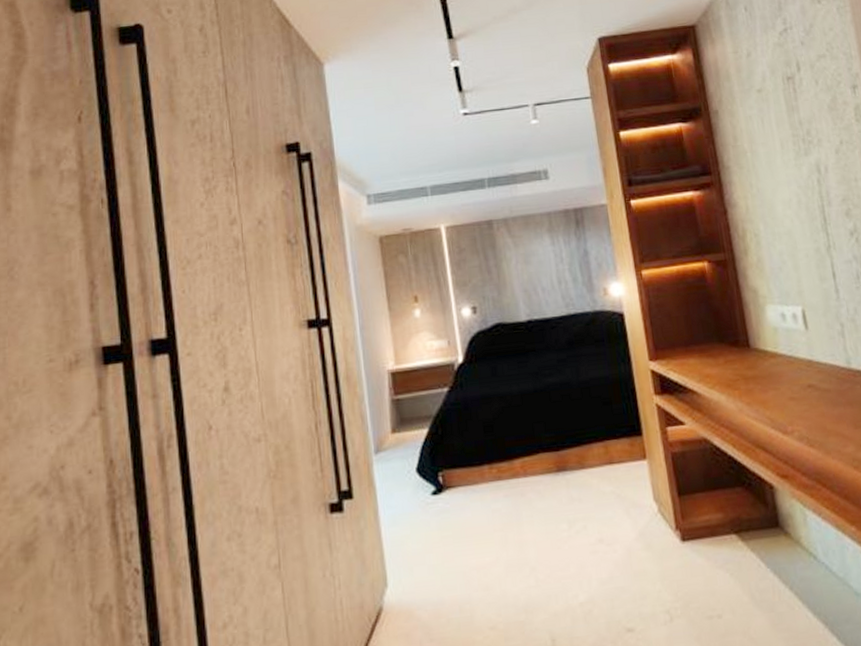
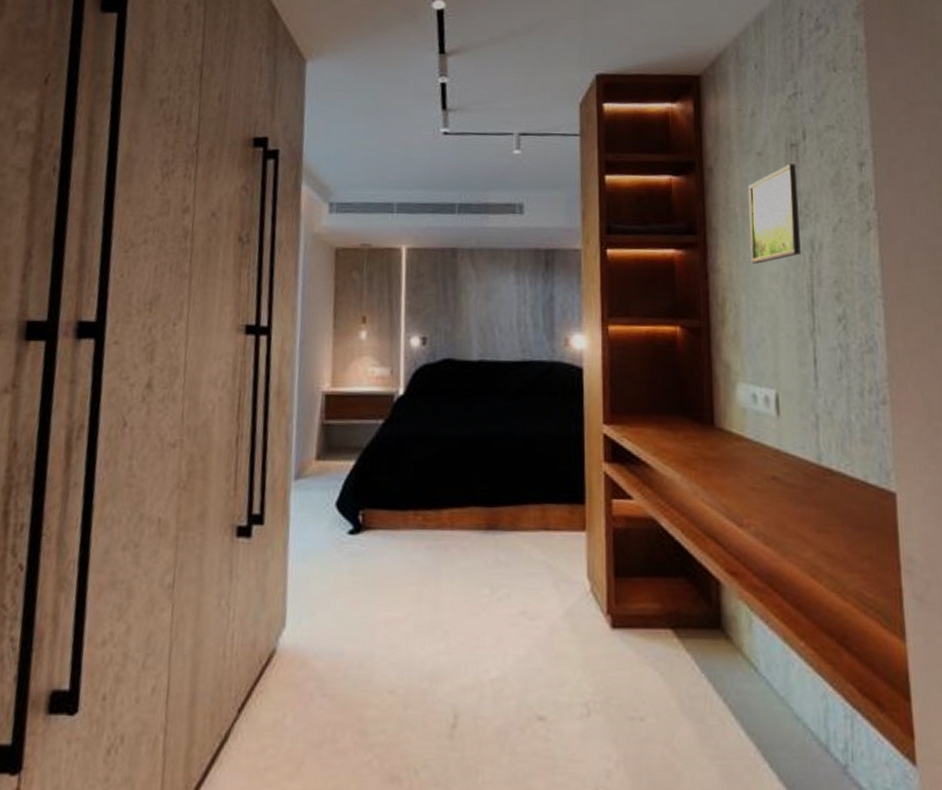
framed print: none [752,95,809,194] -> present [747,163,801,264]

